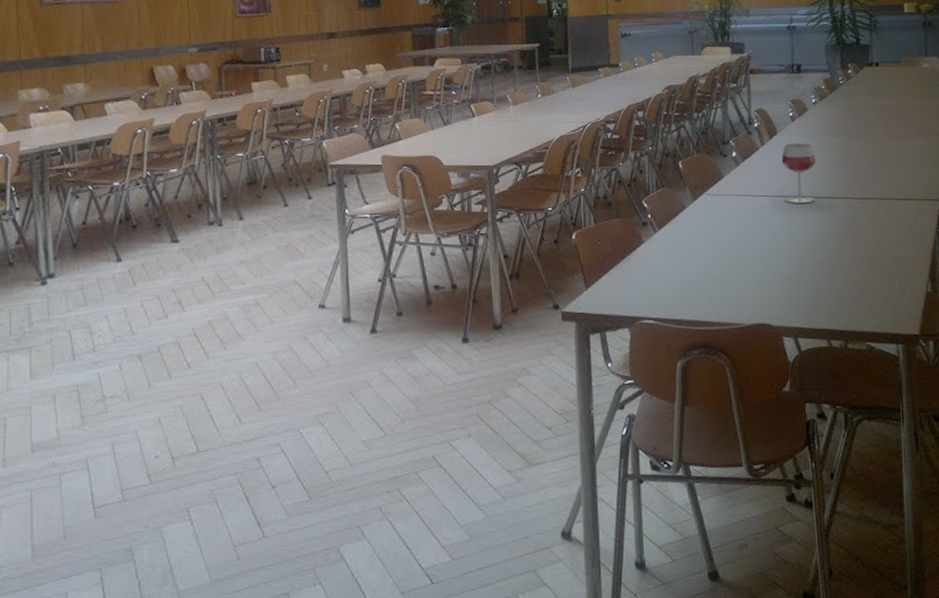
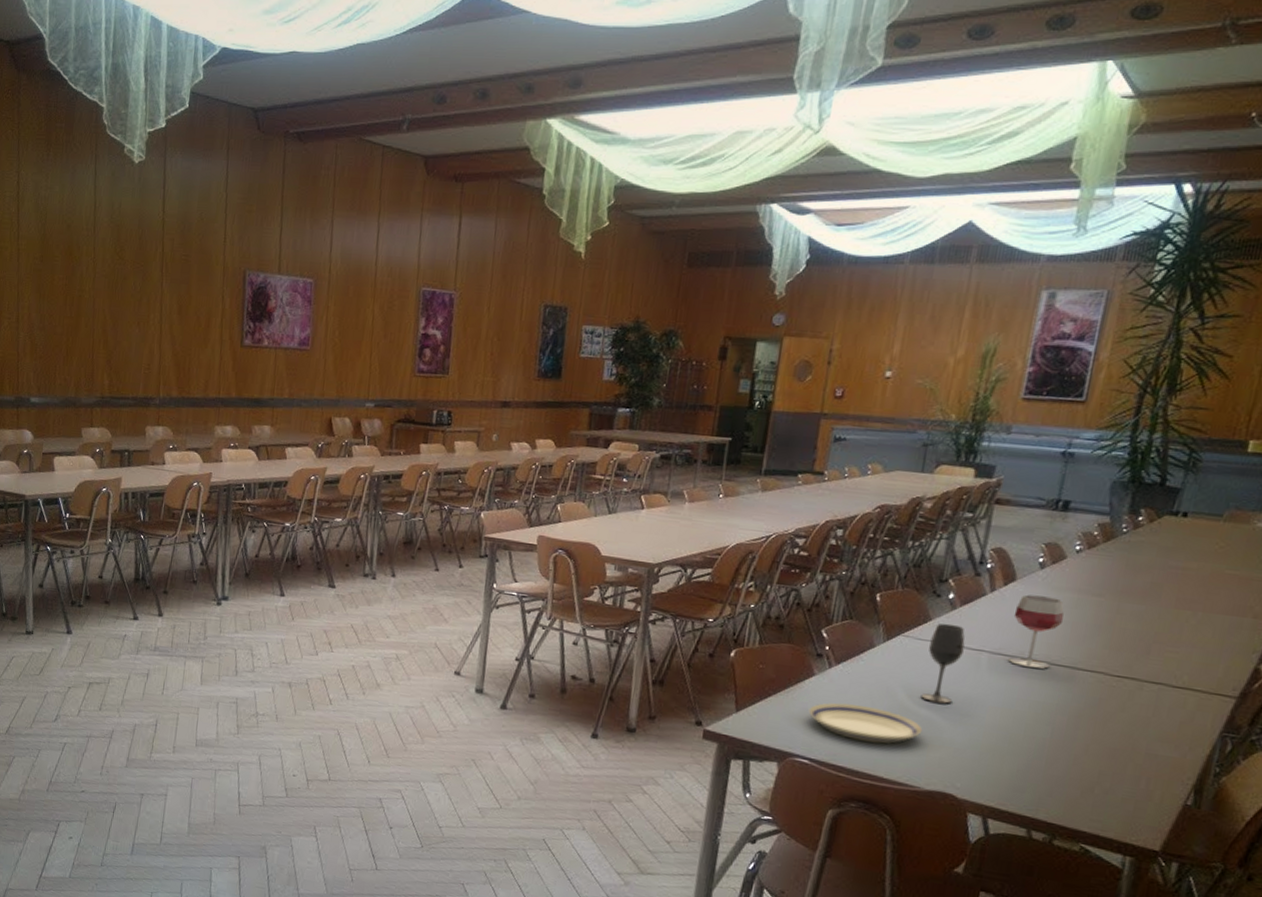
plate: none [645,261,736,293] -> present [808,702,923,744]
wine glass: none [726,177,753,247] -> present [920,623,965,704]

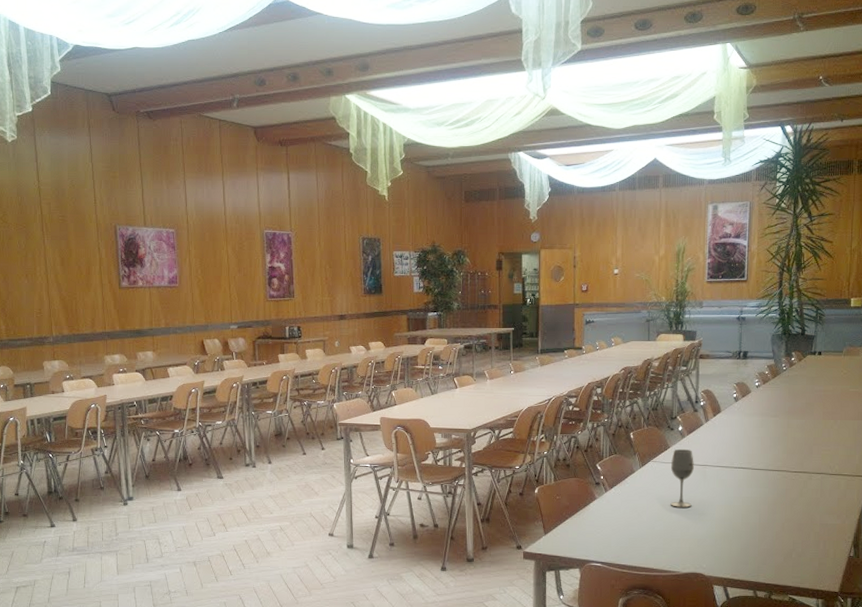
plate: present [808,702,923,744] -> none [595,517,675,543]
wineglass: present [1007,594,1065,670] -> none [723,421,755,474]

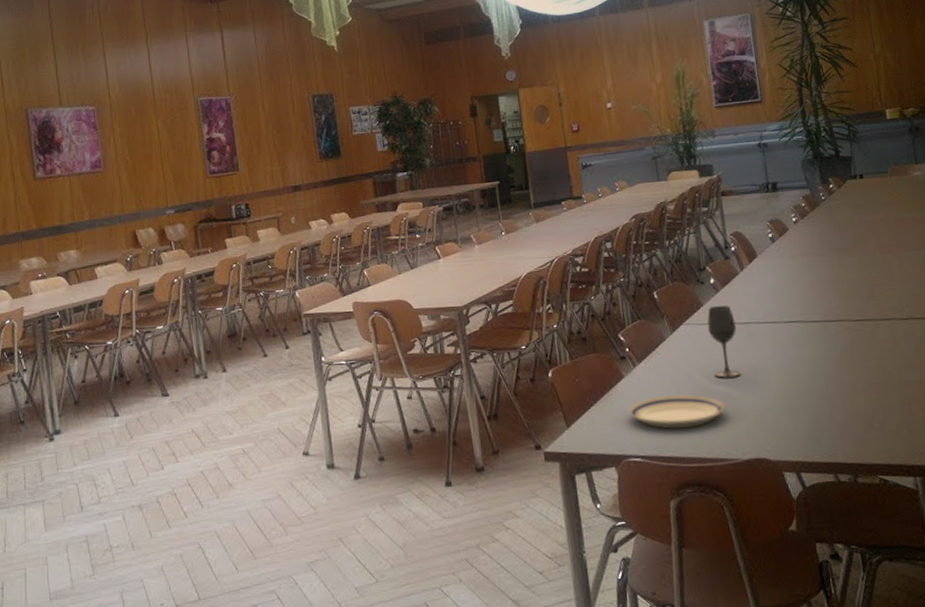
plate: none [595,517,675,543] -> present [628,394,726,429]

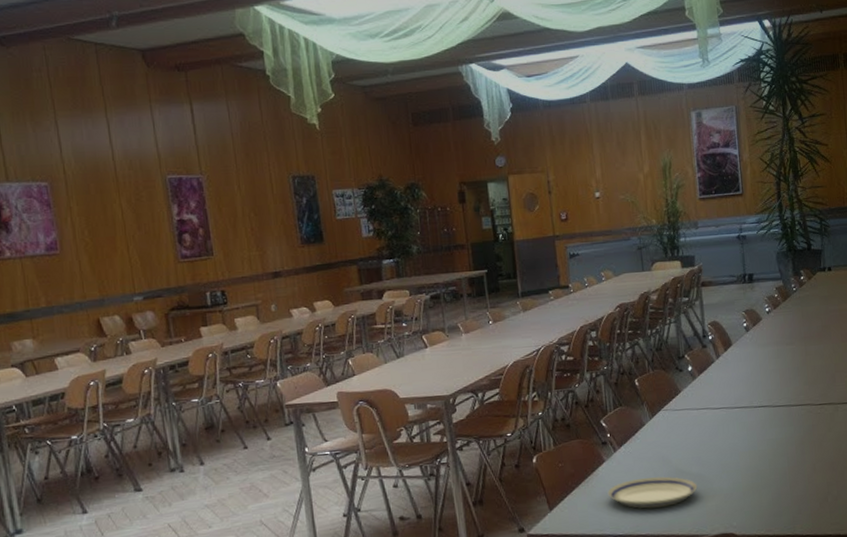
wine glass: present [707,305,741,378] -> none [684,391,713,461]

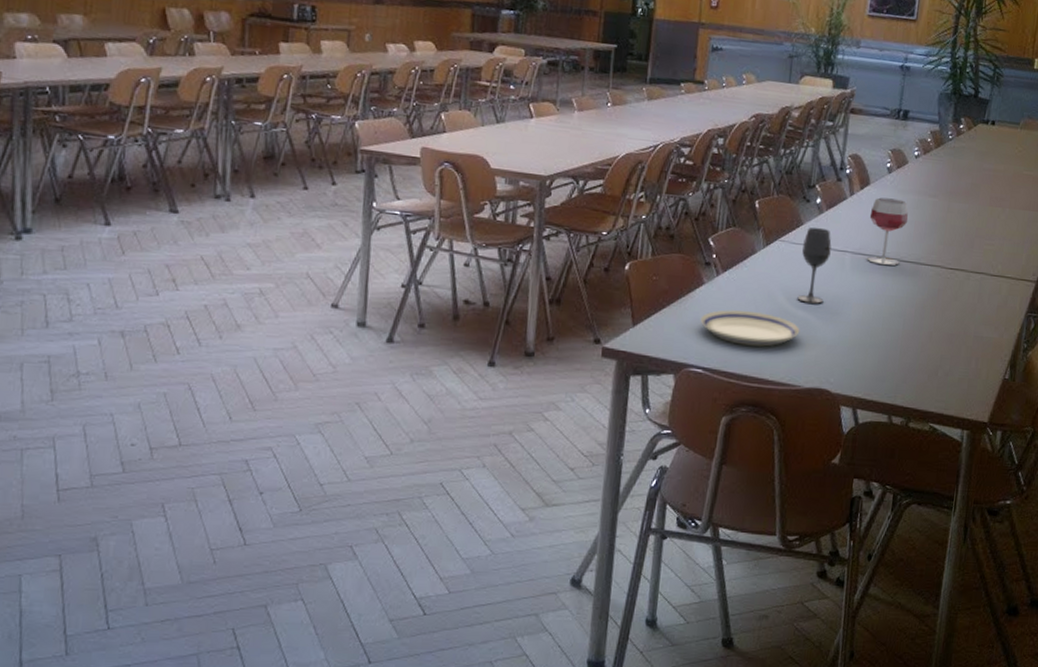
wine glass: none [684,391,713,461] -> present [797,227,832,304]
wineglass: none [737,353,773,414] -> present [866,197,908,267]

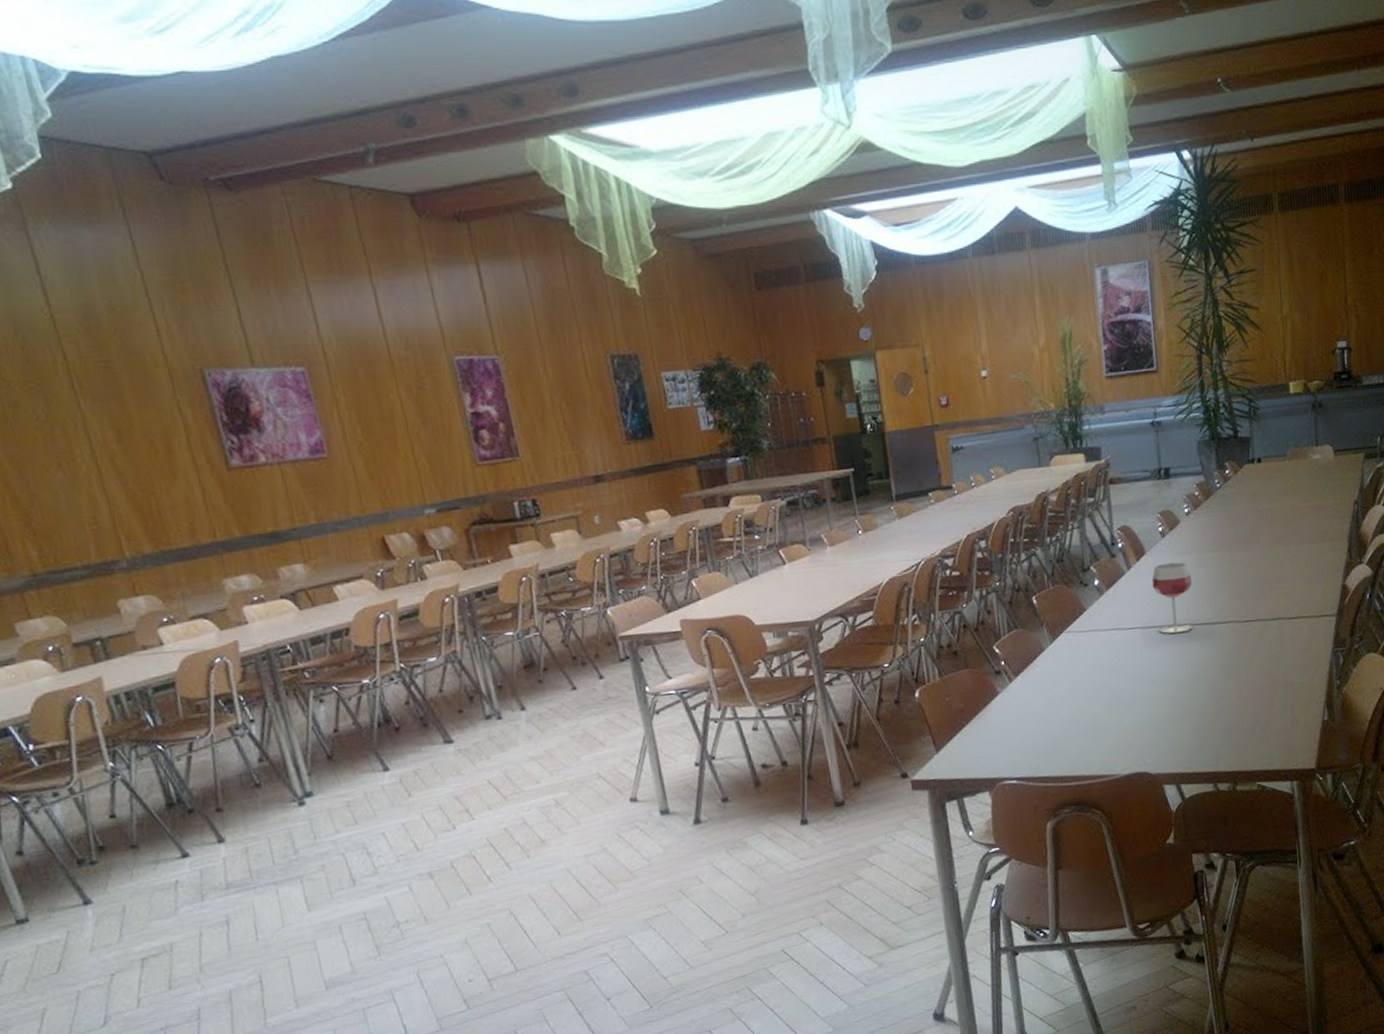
plate: present [700,310,800,347] -> none [1003,709,1107,747]
wine glass: present [797,227,832,304] -> none [1090,609,1124,690]

